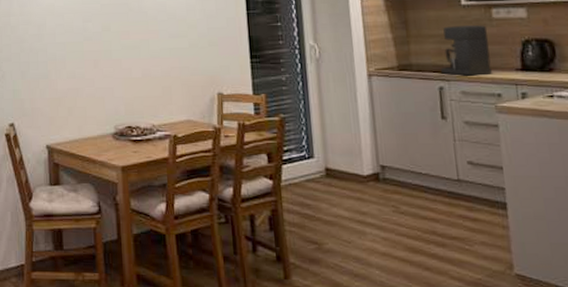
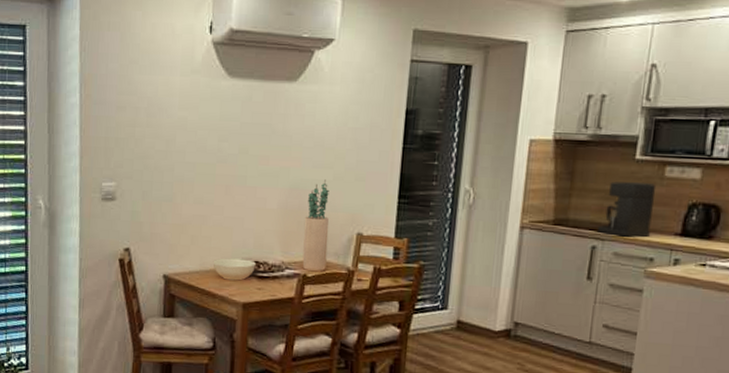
bowl: none [90,125,129,146] -> present [213,258,256,281]
vase: none [168,47,194,132] -> present [302,180,330,272]

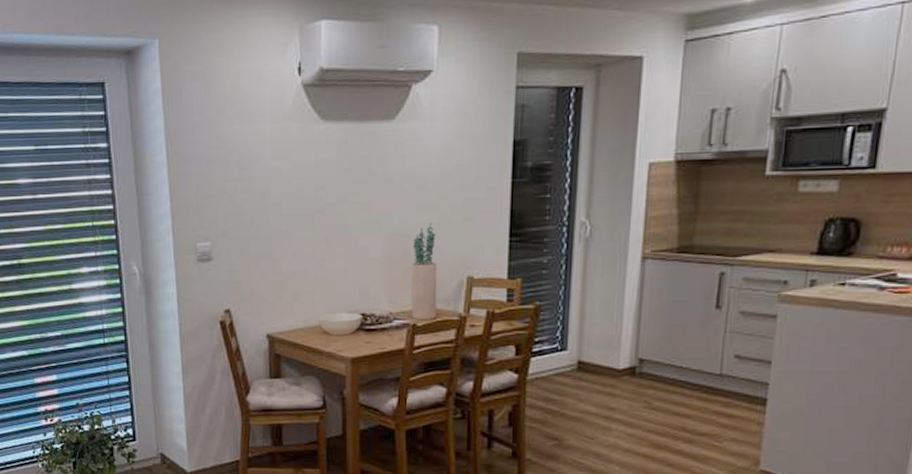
coffee maker: present [596,181,657,238] -> none [725,200,789,260]

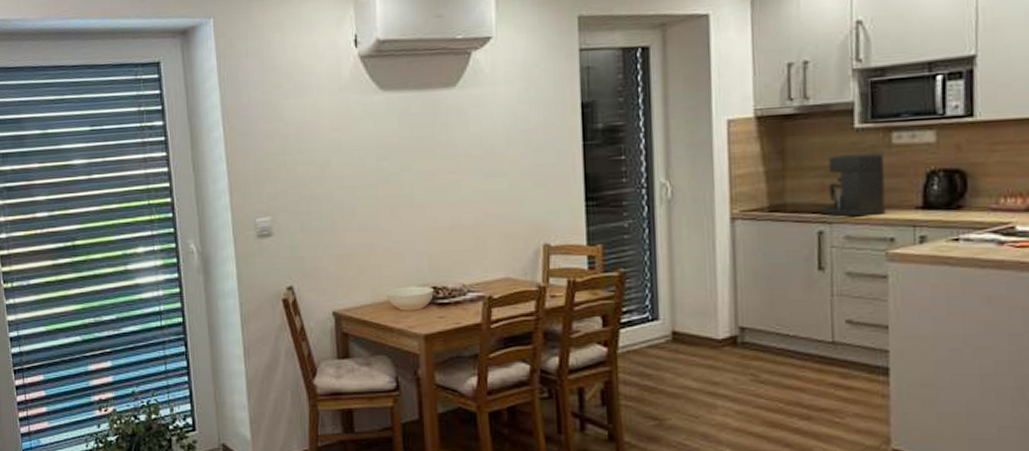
vase: present [410,223,438,321] -> none [482,189,513,293]
coffee maker: none [725,200,789,260] -> present [821,153,885,217]

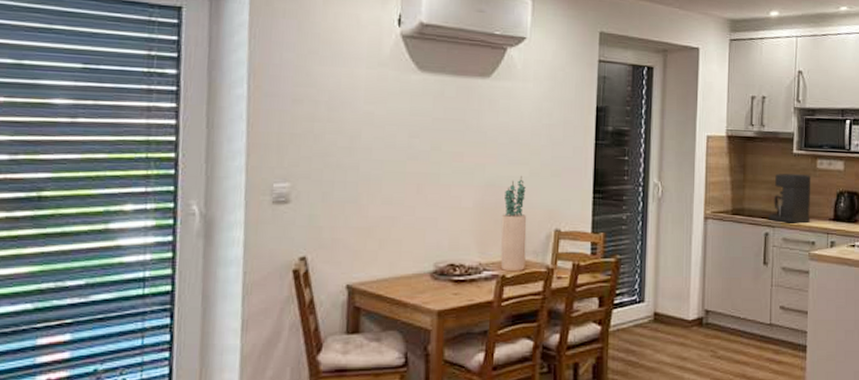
bowl: present [386,286,434,311] -> none [403,262,451,287]
vase: none [482,189,513,293] -> present [500,176,527,272]

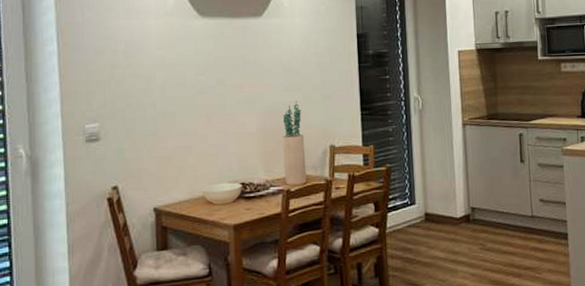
bowl: none [403,262,451,287] -> present [201,182,242,205]
coffee maker: present [768,173,811,224] -> none [520,78,560,123]

